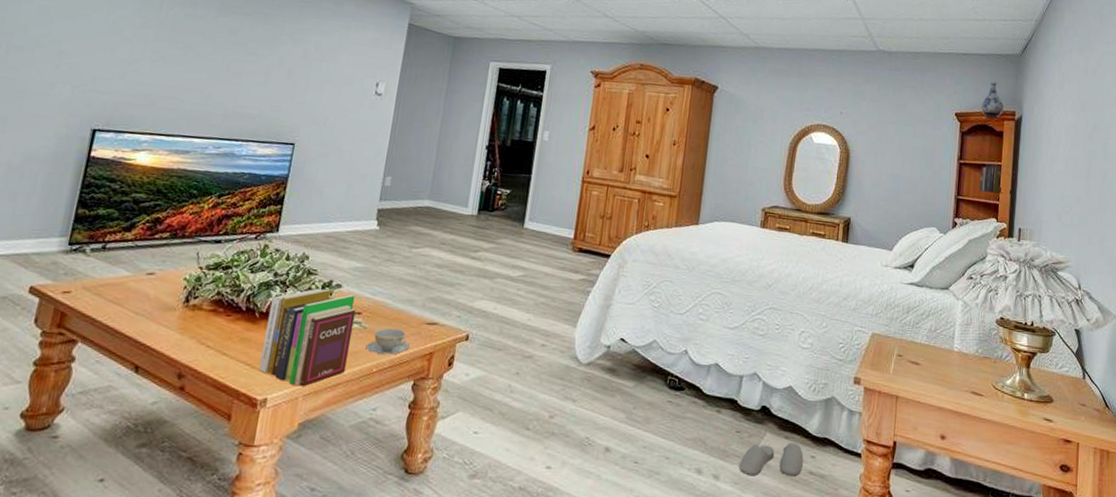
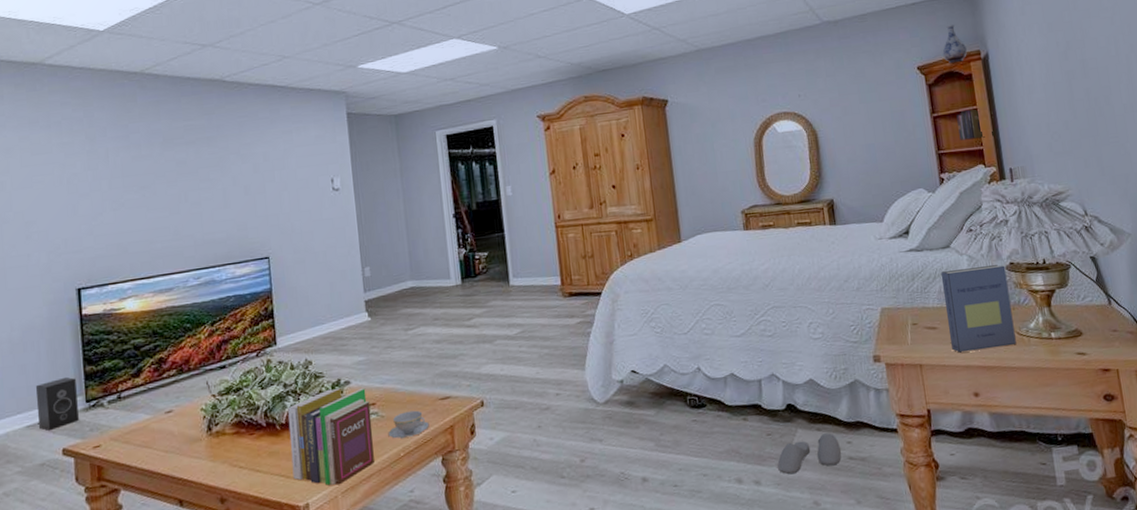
speaker: none [13,214,65,265] -> present [36,377,79,431]
book: none [930,311,996,398] -> present [940,265,1017,353]

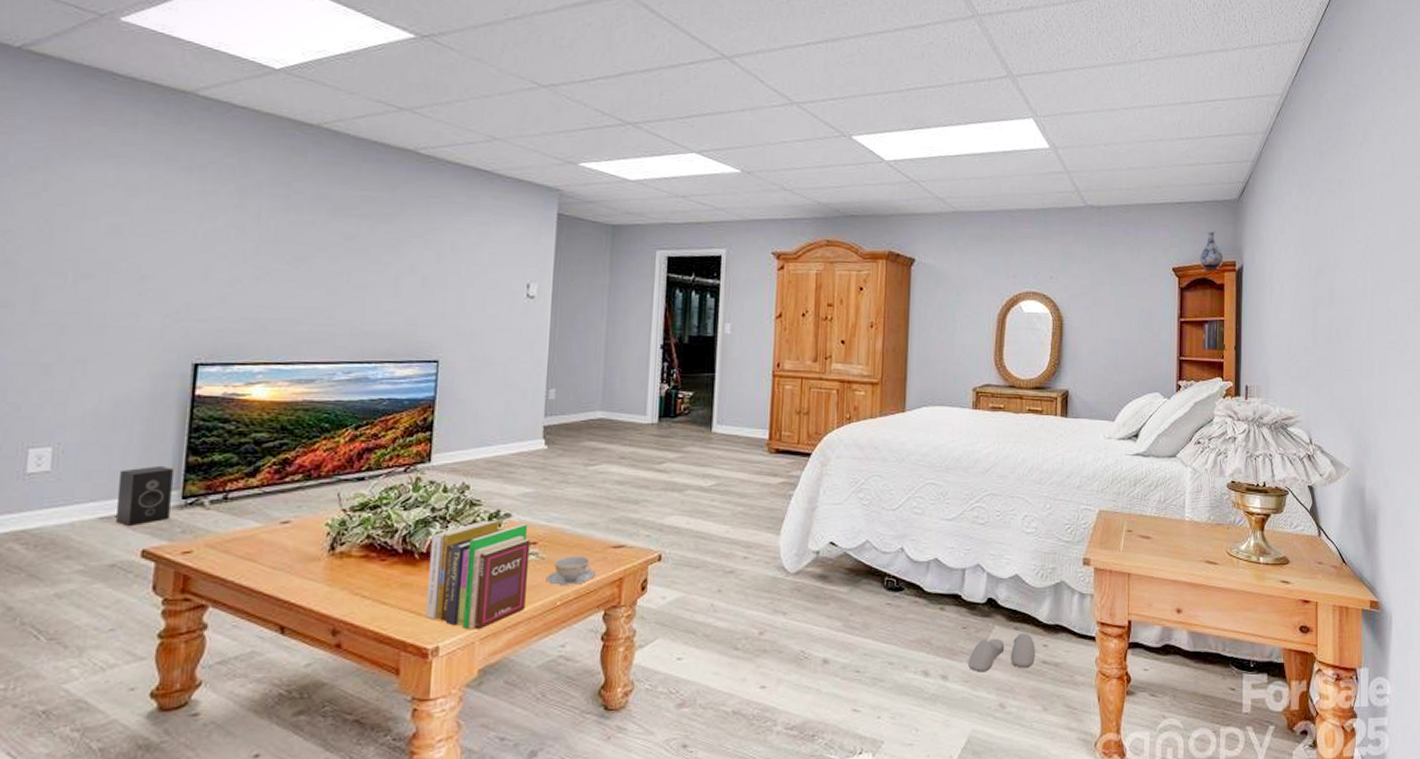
book: present [940,265,1017,353] -> none [1162,481,1226,566]

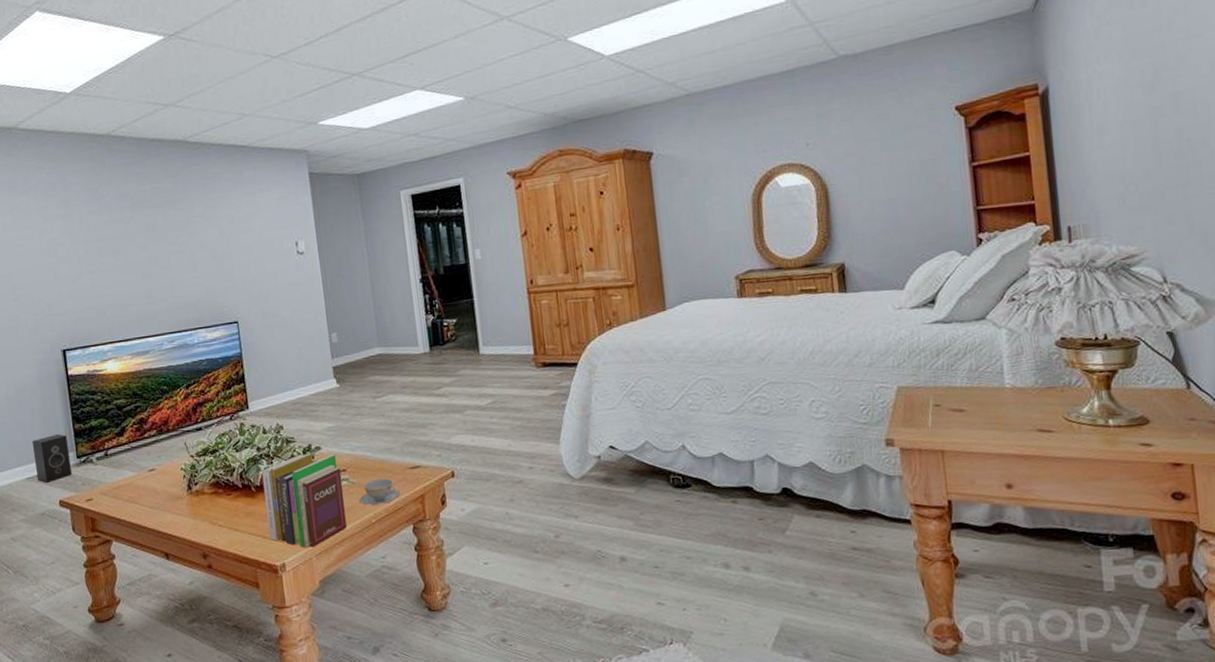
slippers: present [968,633,1035,673] -> none [770,520,843,562]
vase: present [1199,231,1224,271] -> none [988,54,1022,102]
books: present [1202,320,1238,351] -> none [1002,154,1052,194]

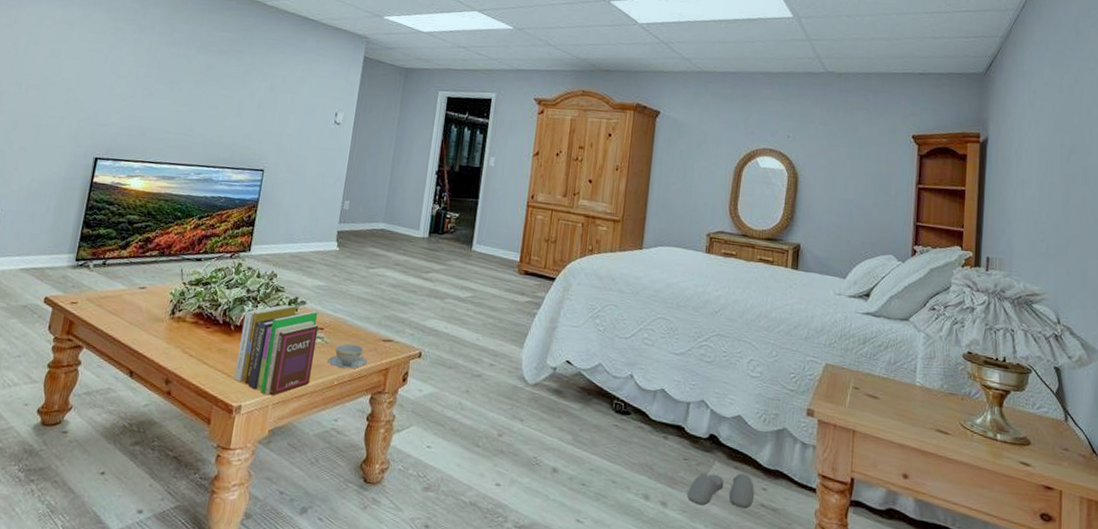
speaker: present [32,434,72,483] -> none [31,233,73,278]
slippers: none [770,520,843,562] -> present [687,472,754,509]

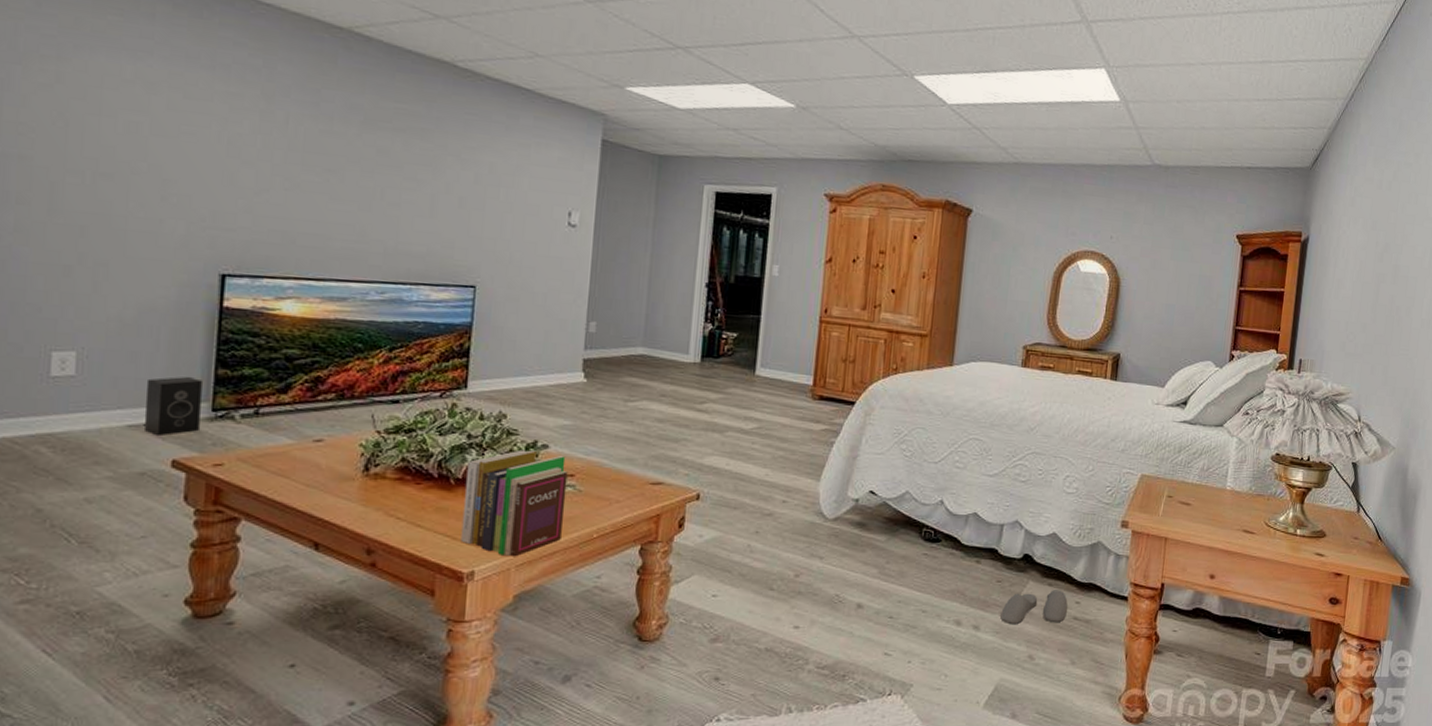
speaker: none [31,233,73,278] -> present [145,377,202,436]
teacup: present [327,343,367,369] -> none [583,490,633,519]

